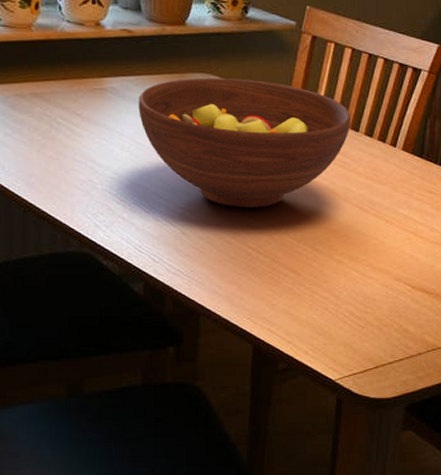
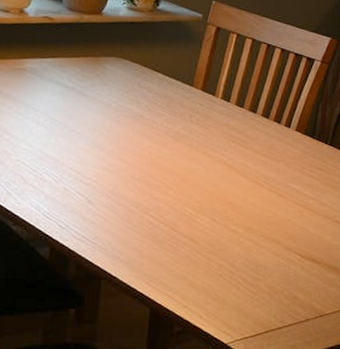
fruit bowl: present [138,78,352,208] -> none [54,61,250,180]

